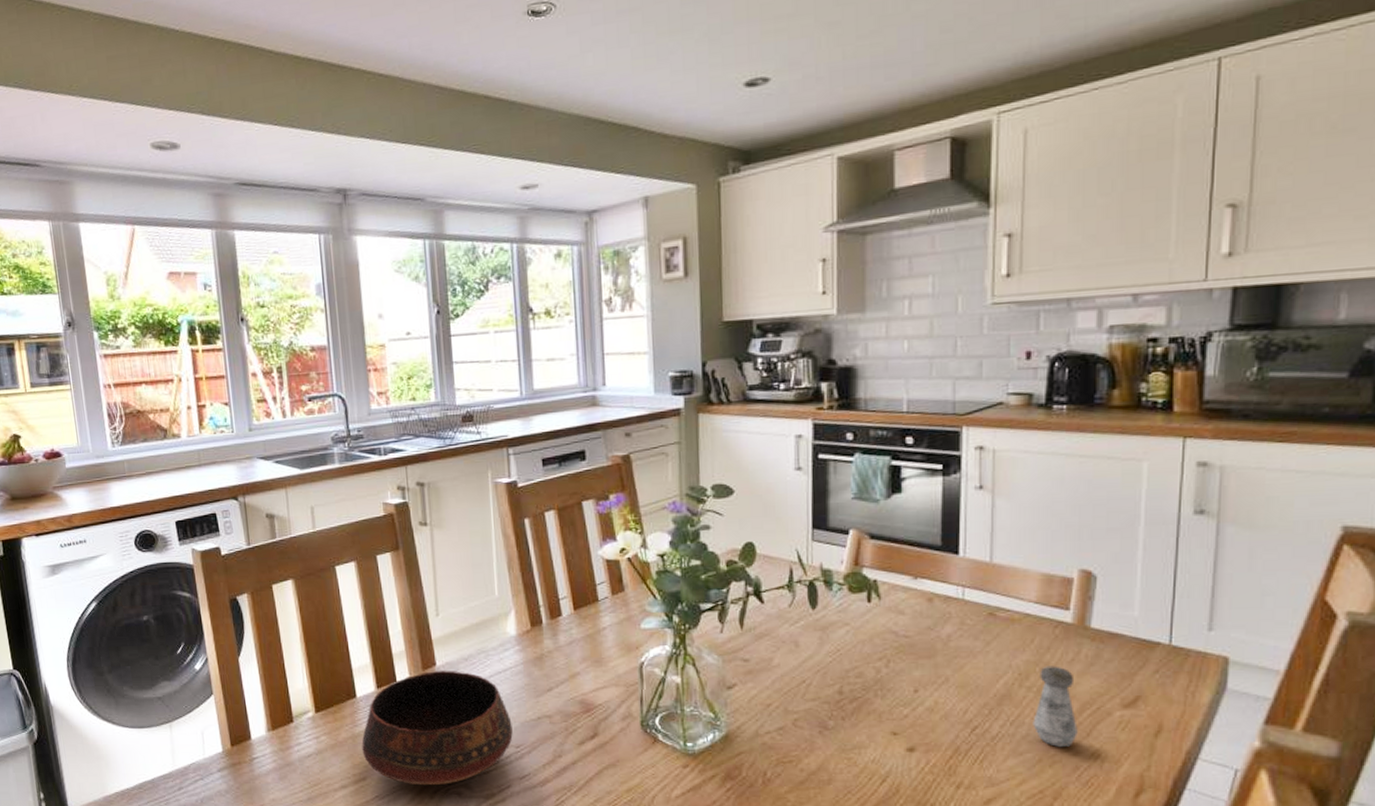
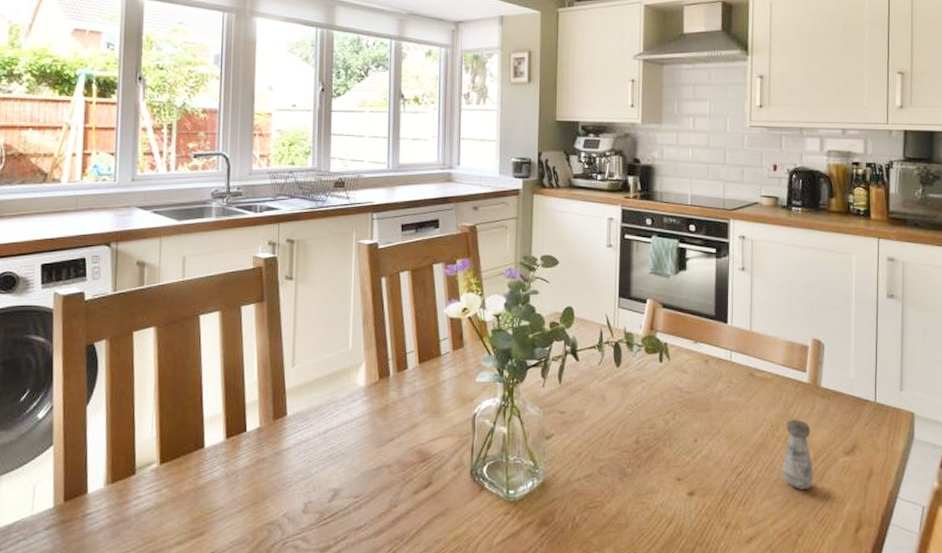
bowl: present [361,670,513,786] -> none [203,420,354,539]

